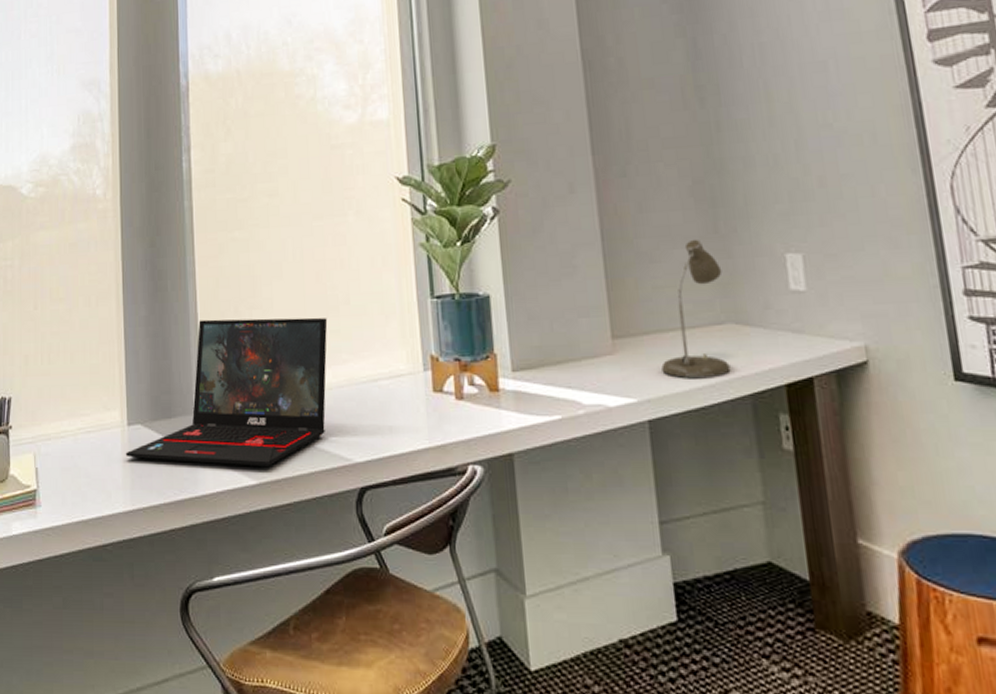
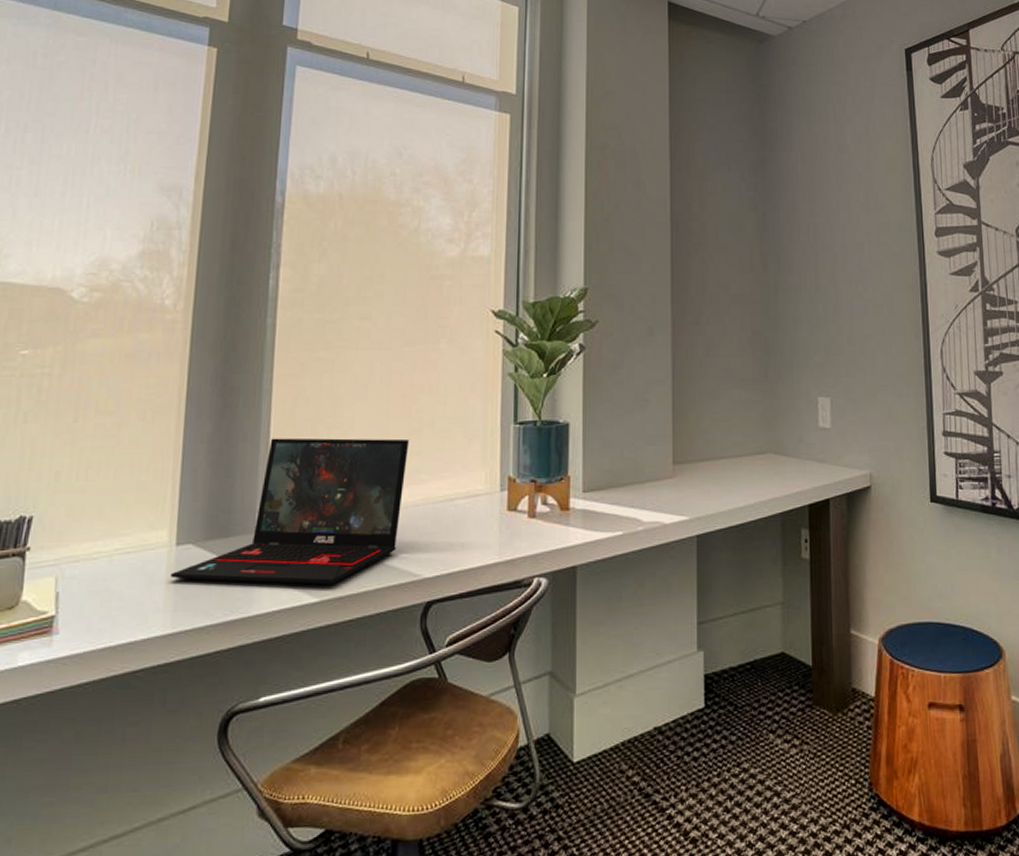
desk lamp: present [661,239,731,378] -> none [712,381,768,499]

